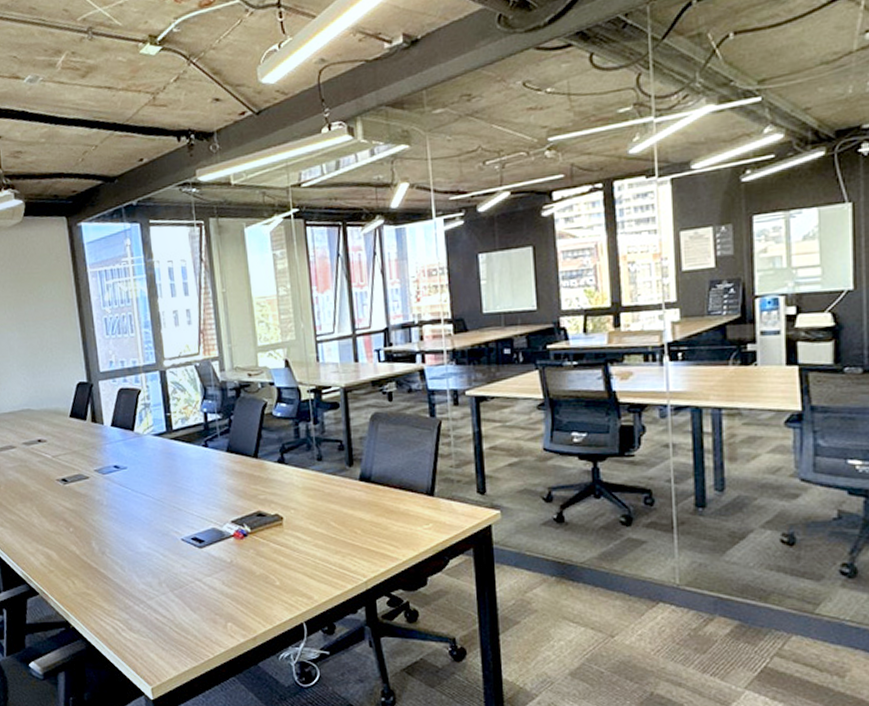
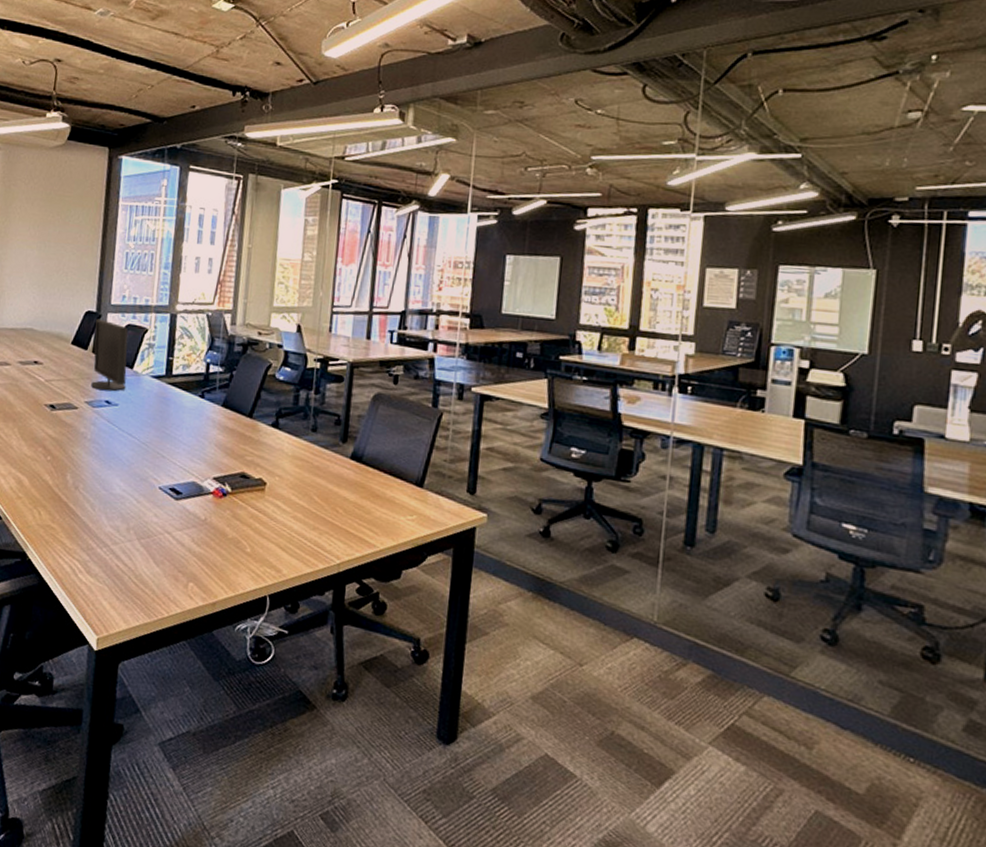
monitor: none [89,388,130,457] -> present [91,318,128,392]

